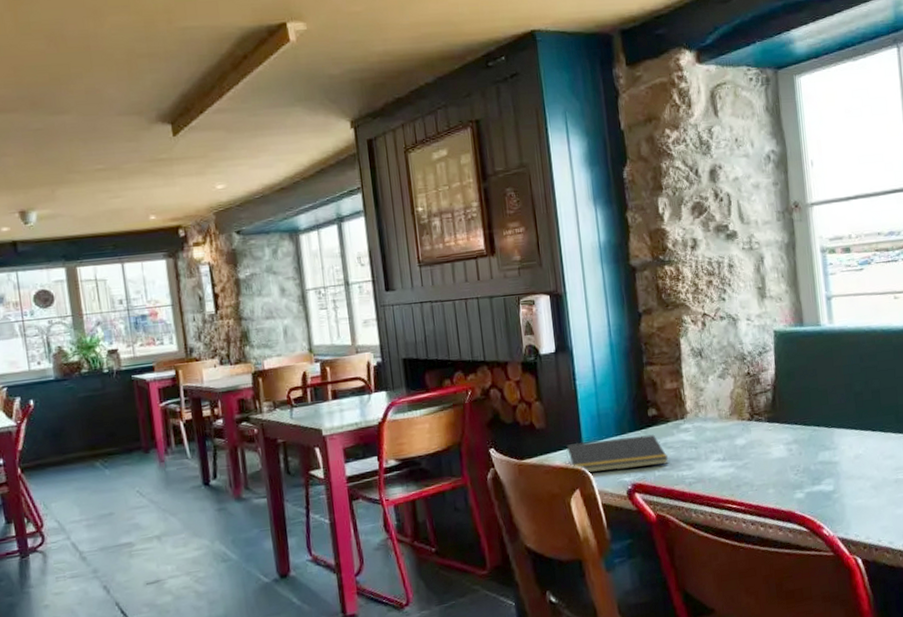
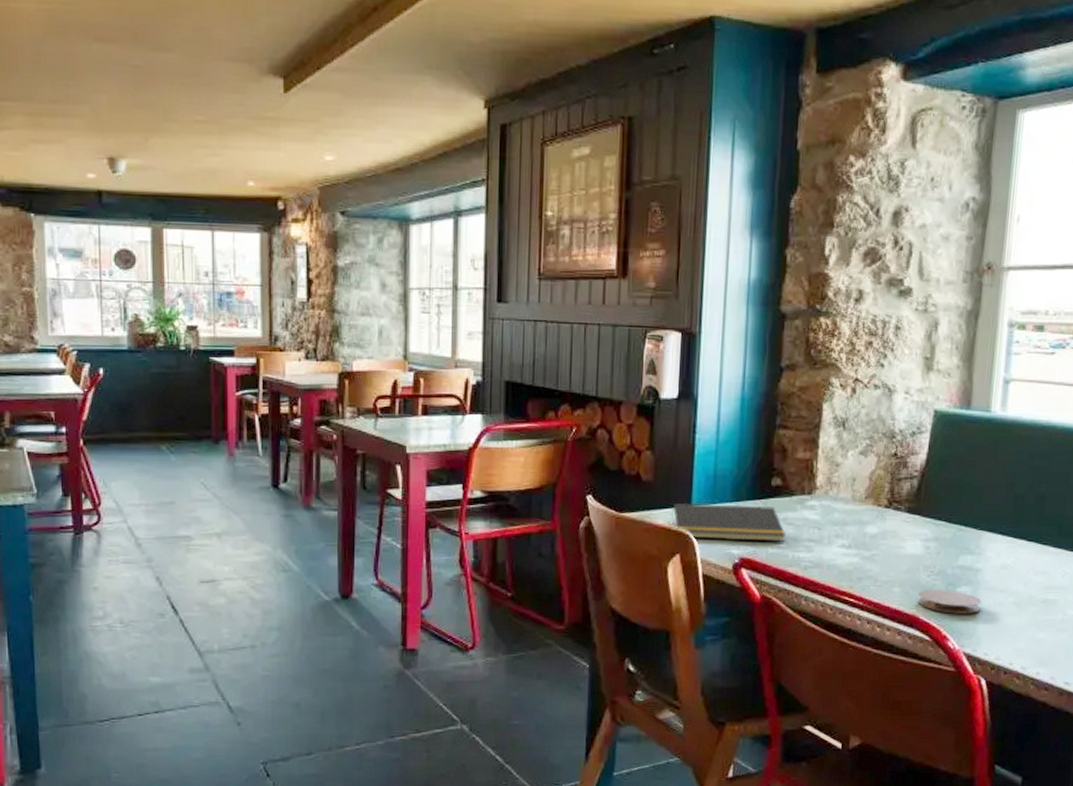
coaster: none [790,483,846,505] -> present [917,589,982,614]

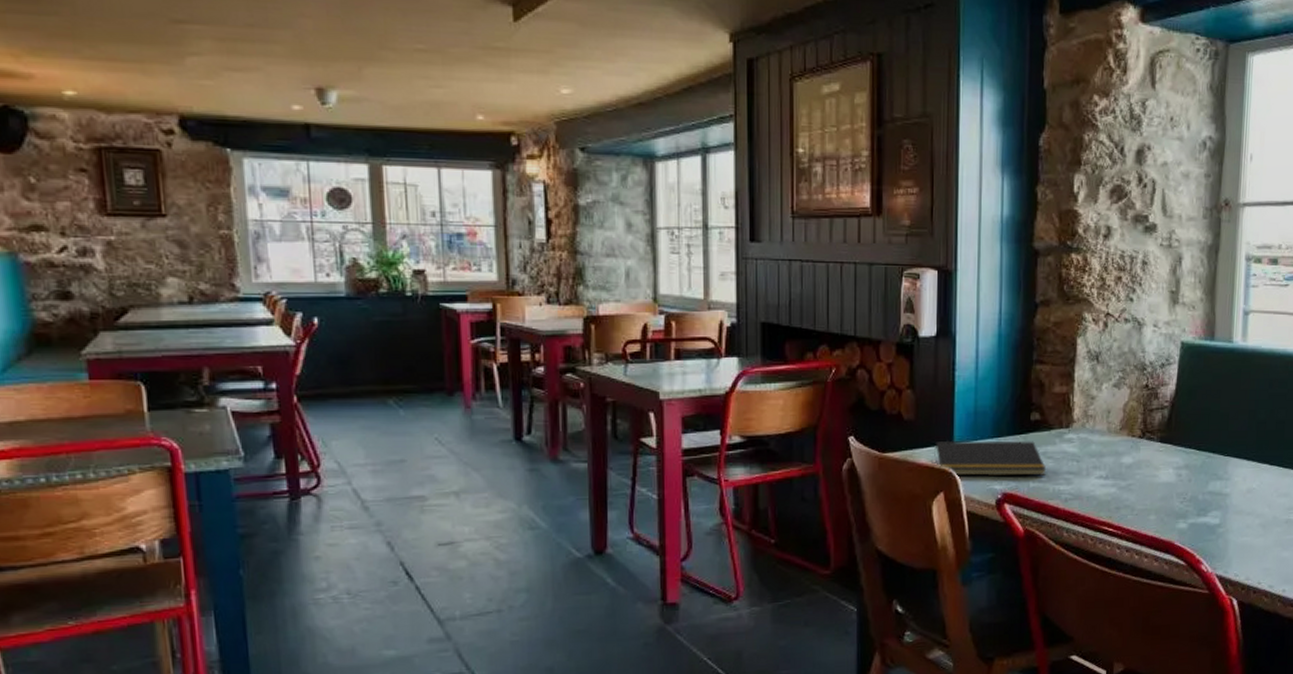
coaster: present [917,589,982,614] -> none [1172,514,1231,538]

